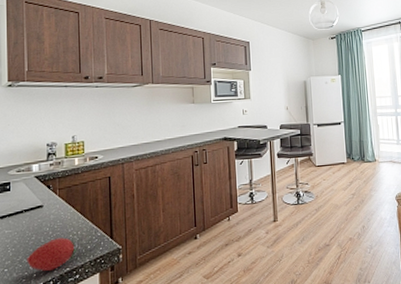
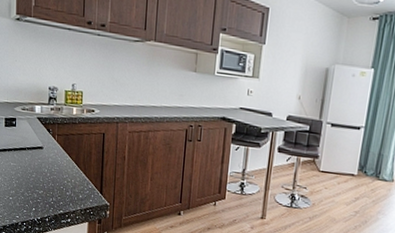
fruit: present [27,237,76,271] -> none [28,180,70,209]

